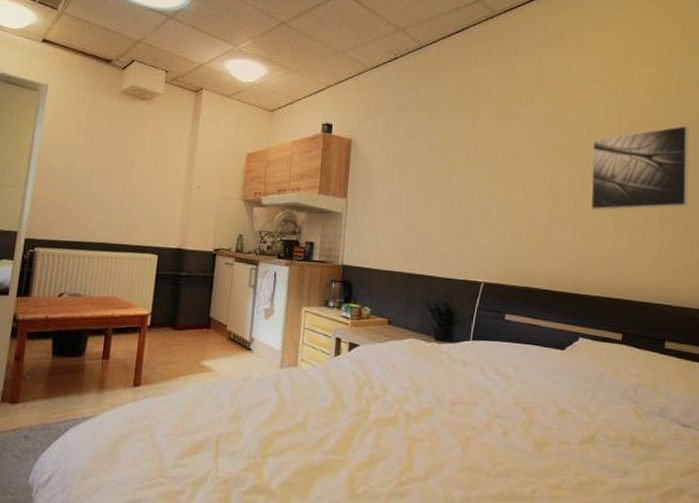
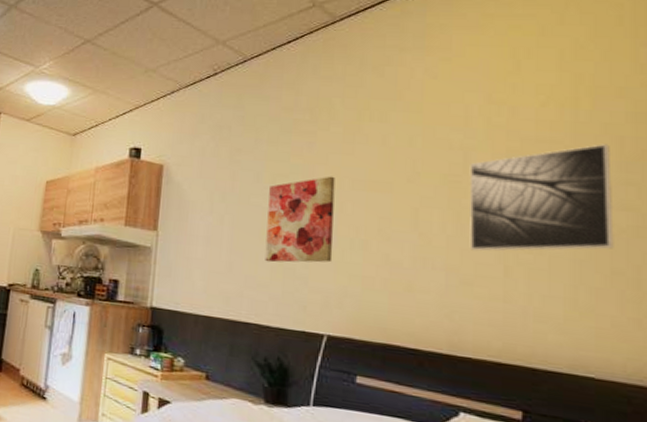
wall art: none [436,149,492,224] -> present [265,176,335,263]

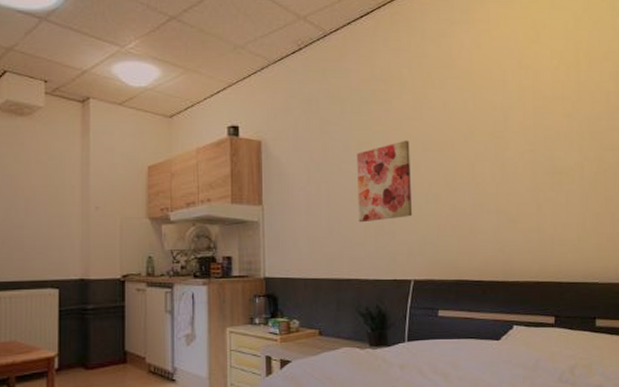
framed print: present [468,144,614,252] -> none [508,98,607,194]

